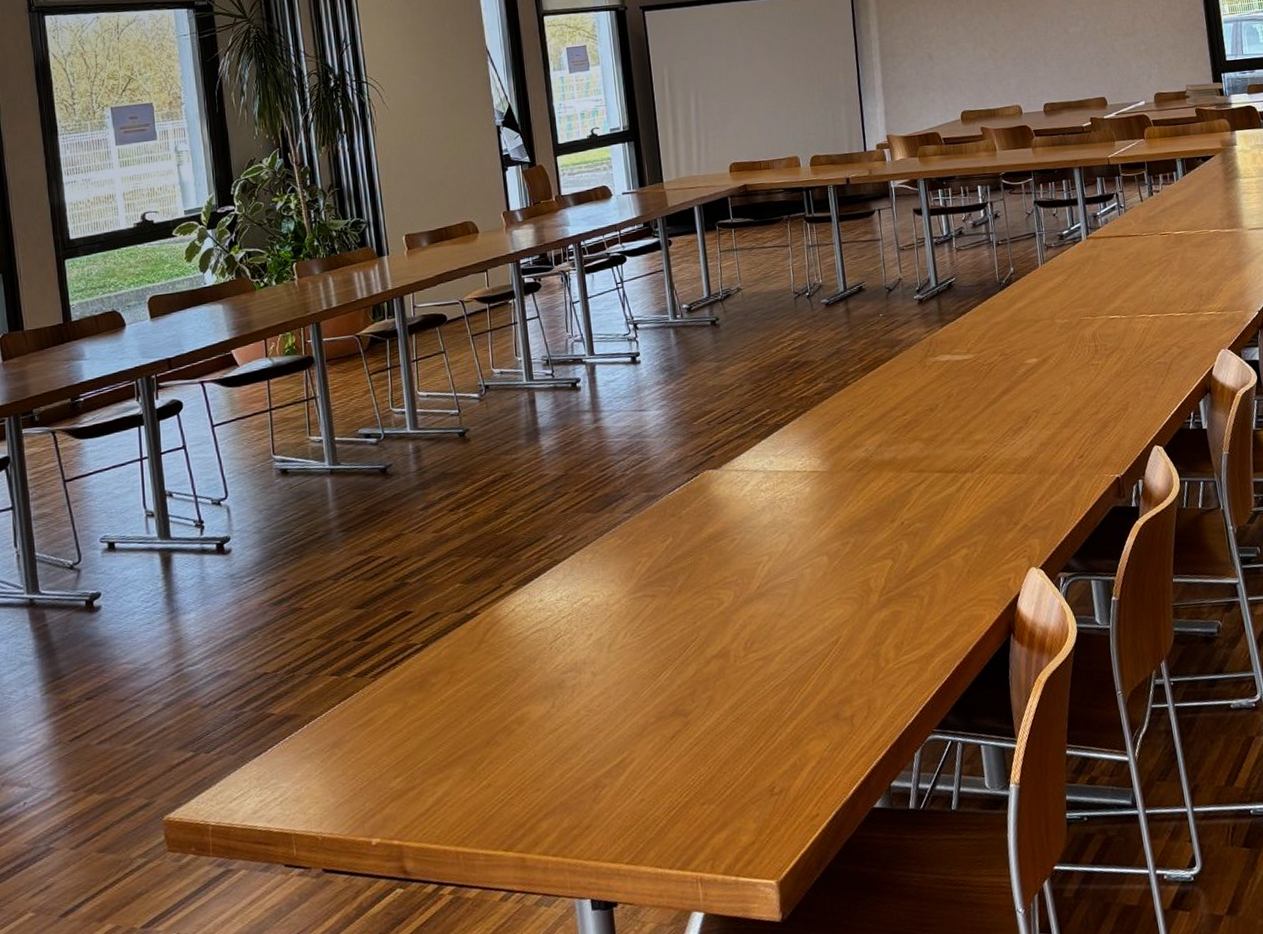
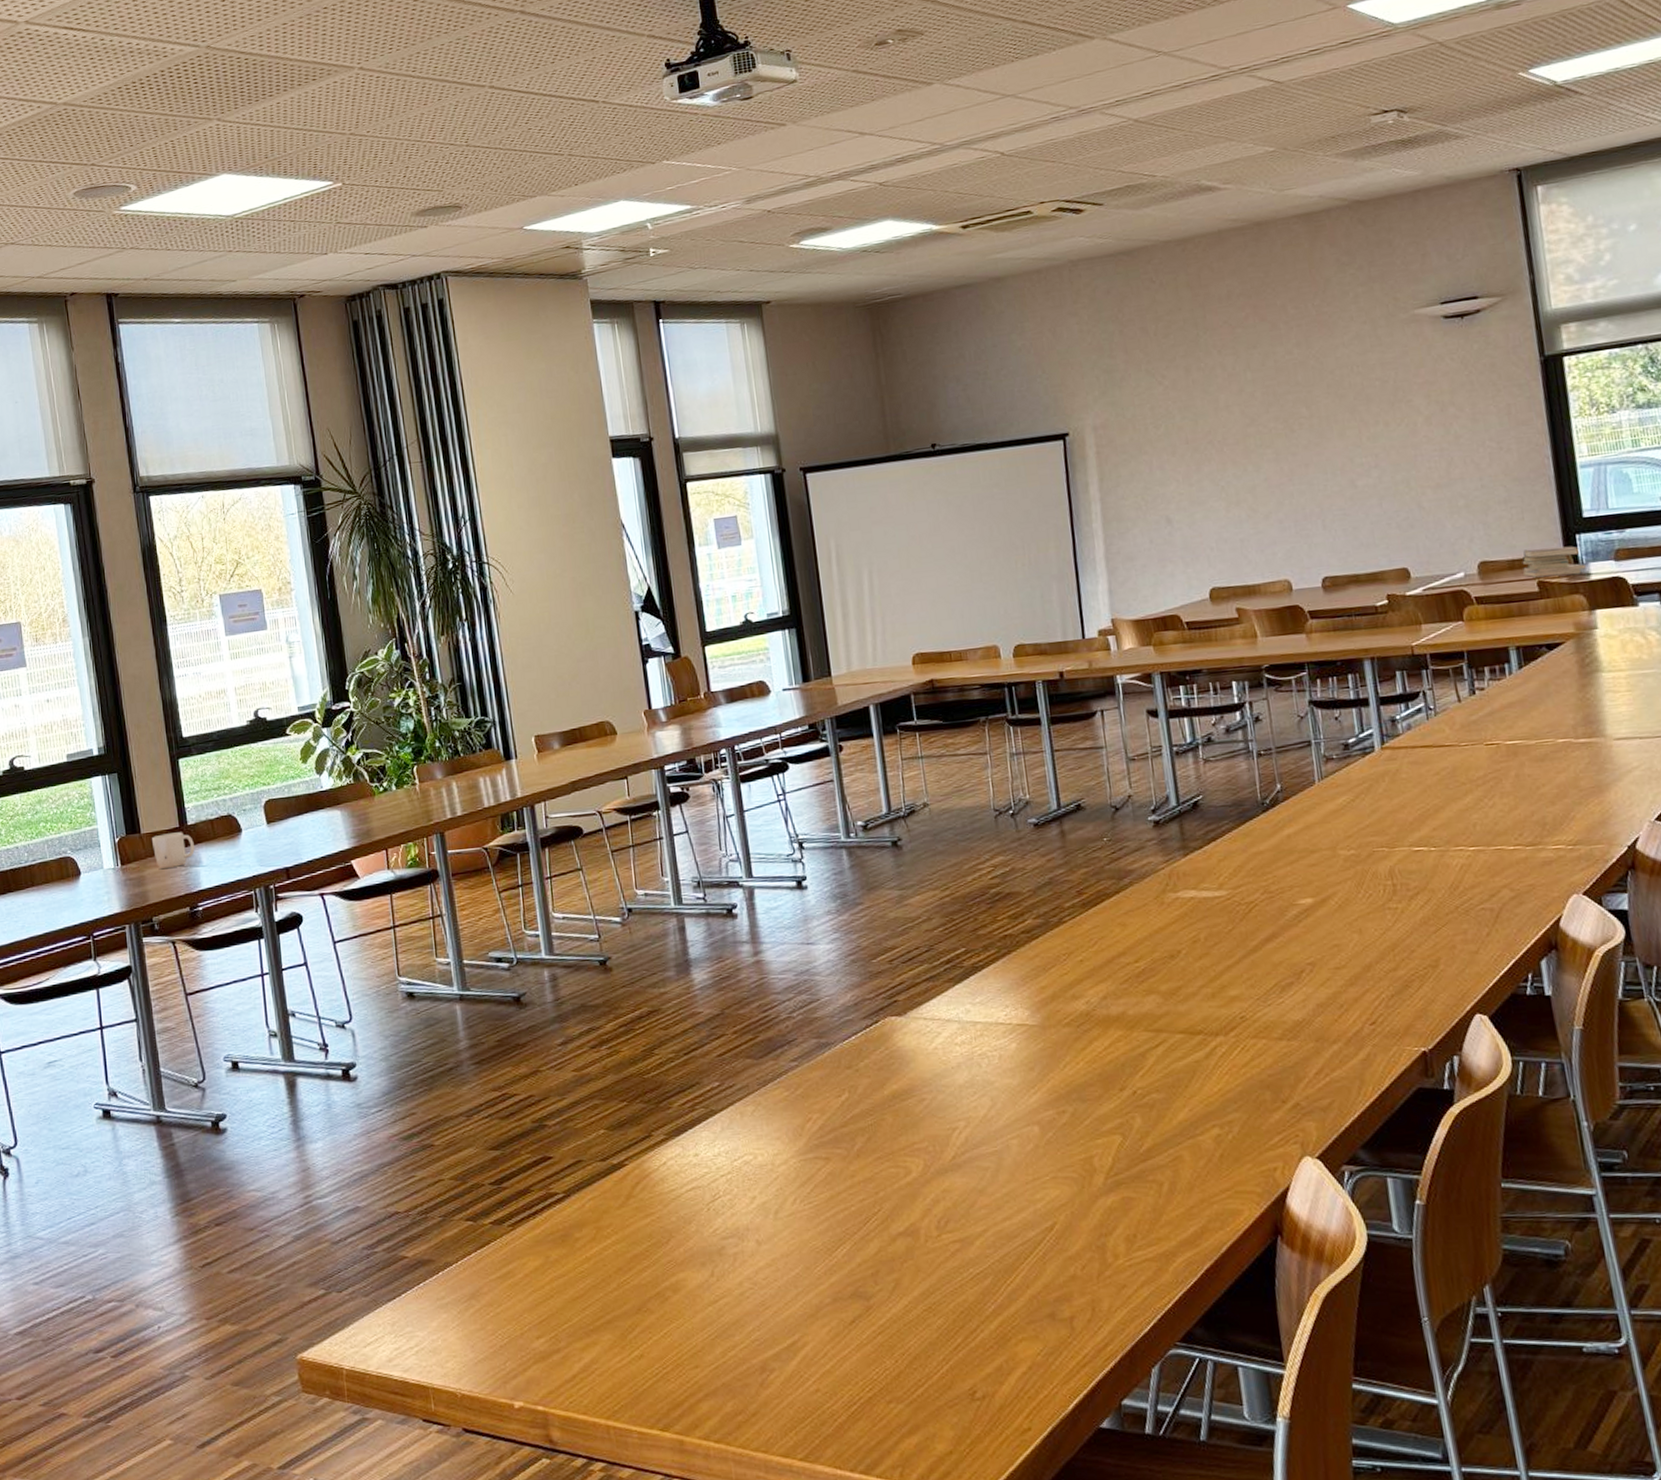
mug: none [34,328,78,363] -> present [151,832,195,869]

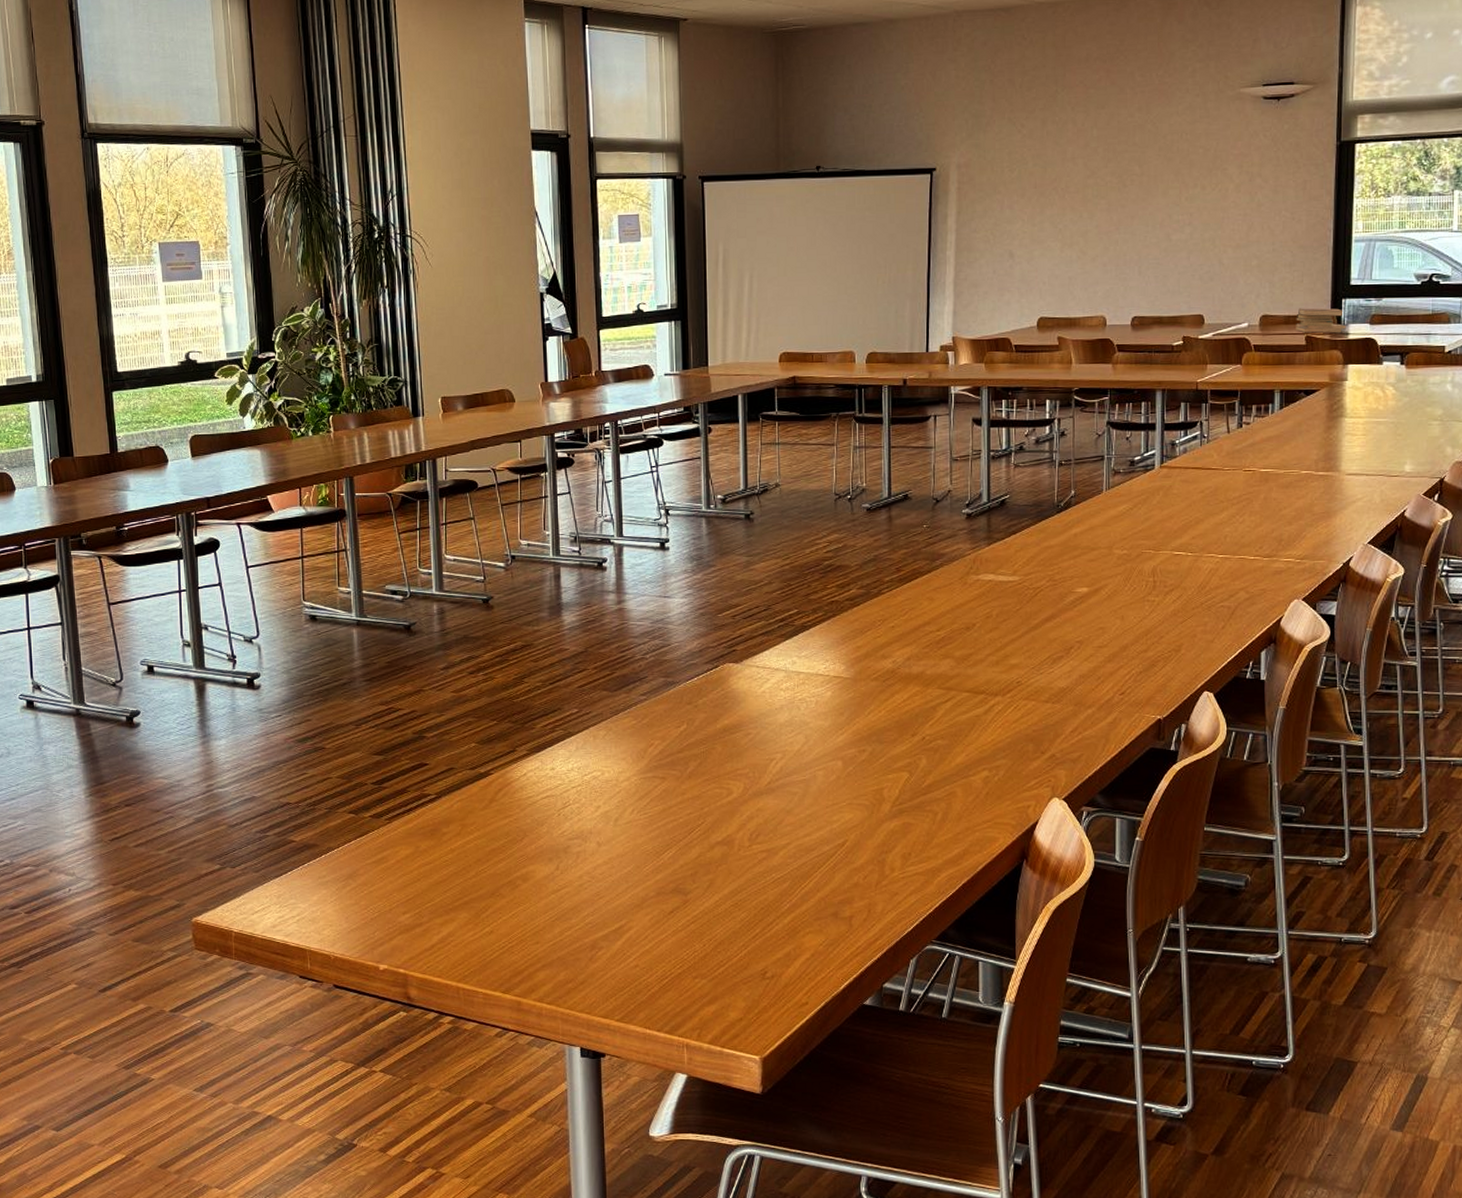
mug: present [151,832,195,869] -> none [83,458,123,490]

